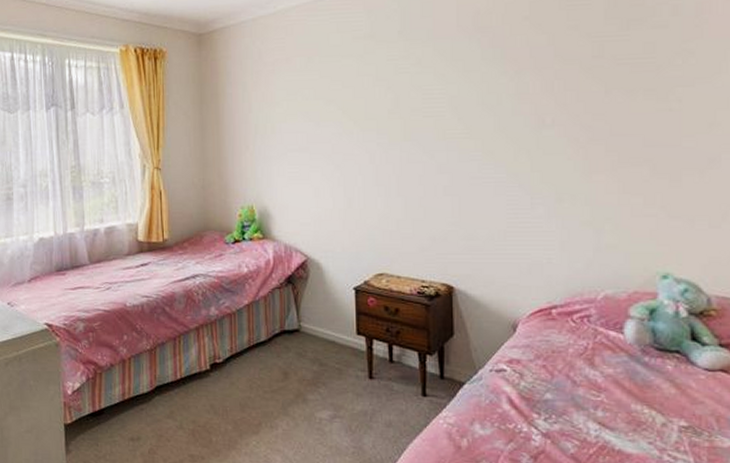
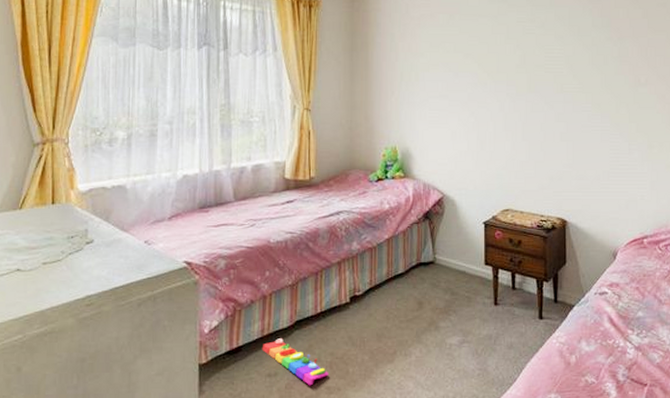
knob puzzle: none [123,403,192,453] -> present [262,338,329,386]

